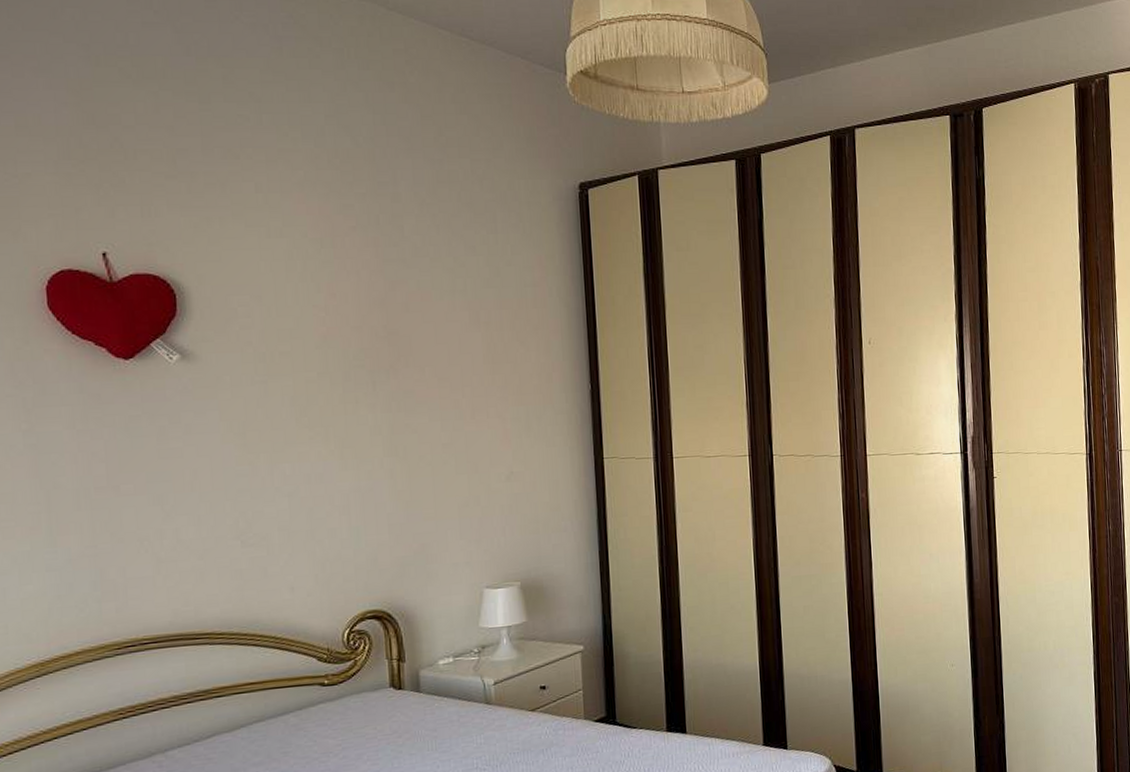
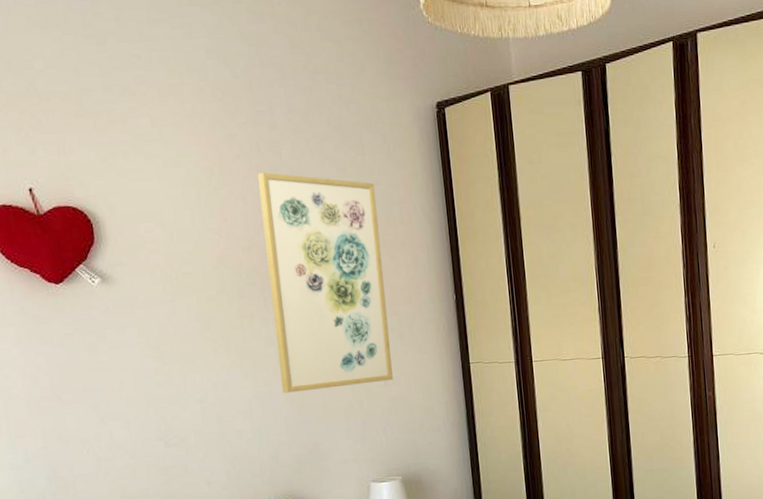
wall art: none [374,246,516,488] -> present [257,172,393,393]

